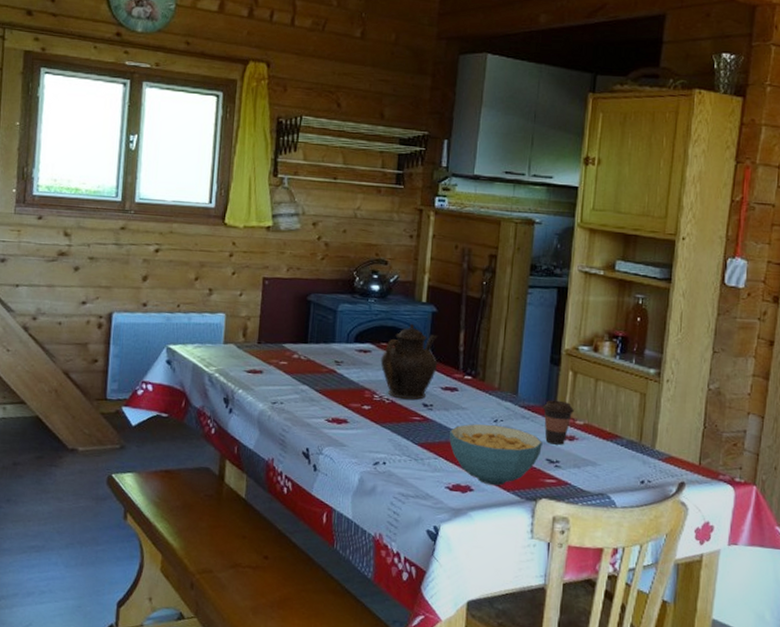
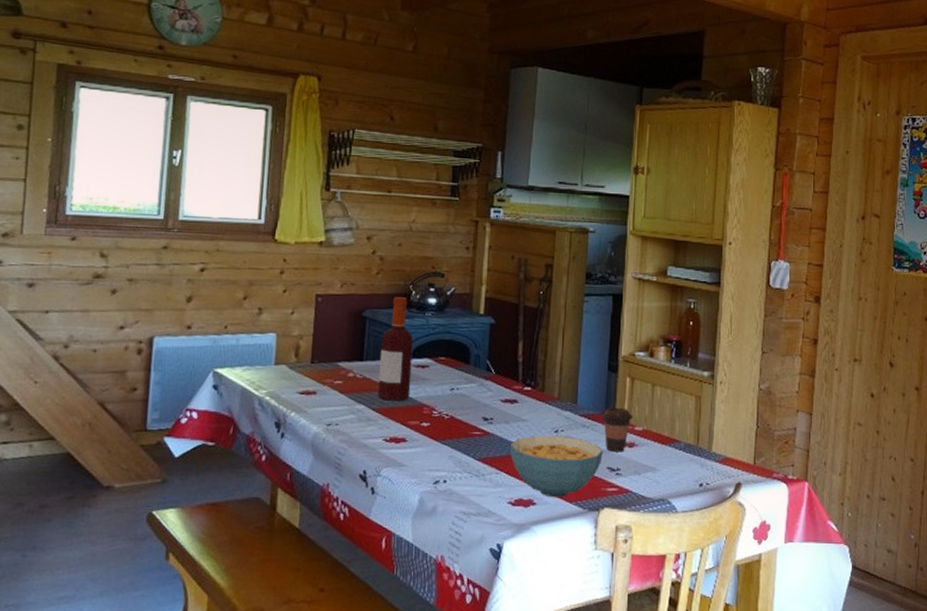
bottle: none [321,282,357,384] -> present [377,297,414,401]
teapot: present [380,323,439,400] -> none [439,335,498,415]

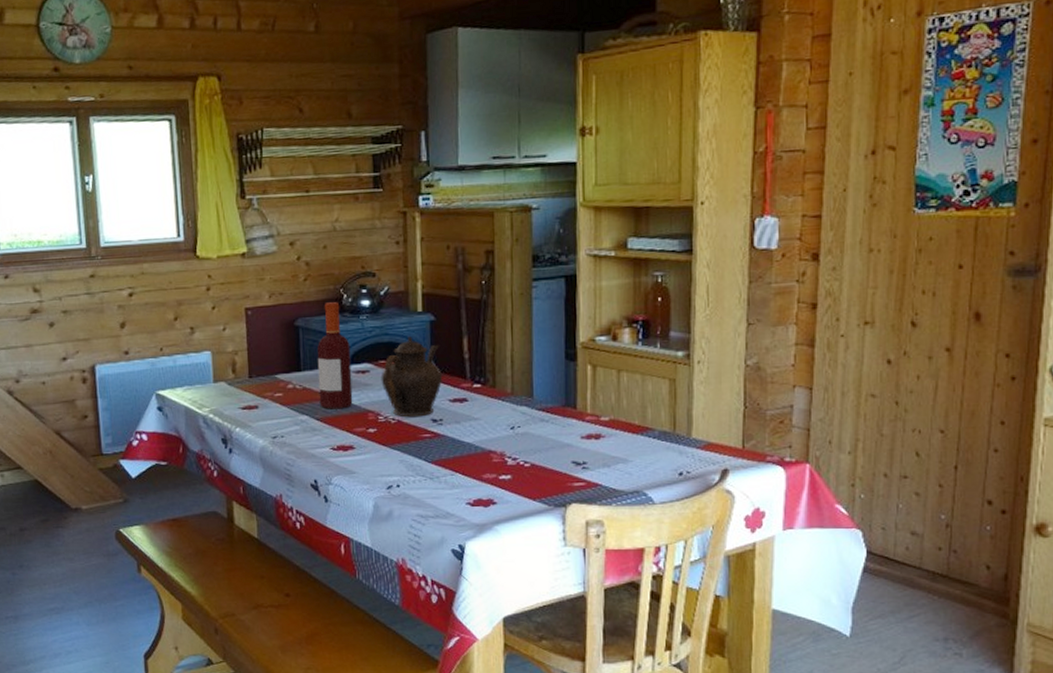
teapot: none [439,335,498,415] -> present [380,335,443,418]
cereal bowl: present [510,435,603,498] -> none [463,432,566,496]
coffee cup: present [602,407,633,452] -> none [562,398,597,445]

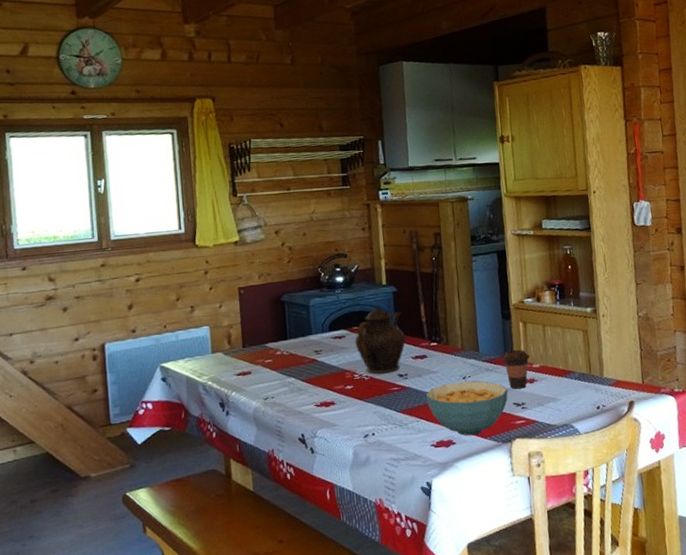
bottle: present [316,302,353,410] -> none [300,279,332,371]
cereal bowl: none [463,432,566,496] -> present [425,381,508,436]
coffee cup: none [562,398,597,445] -> present [502,349,530,389]

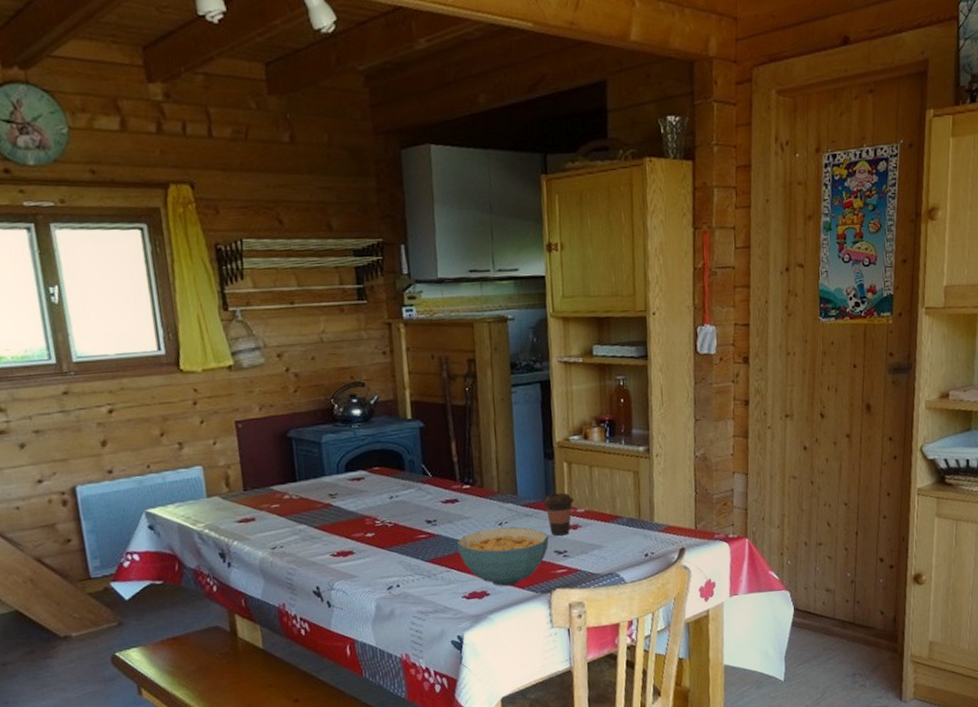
teapot: present [354,305,406,374] -> none [375,442,435,520]

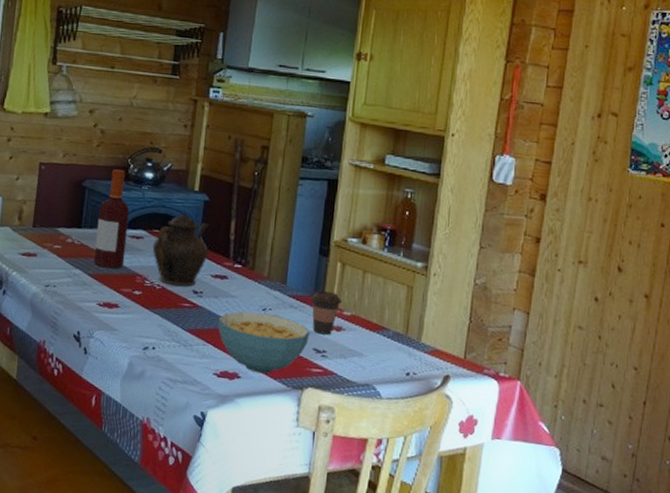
bottle: none [311,412,350,518] -> present [93,169,130,269]
teapot: none [375,442,435,520] -> present [152,211,210,287]

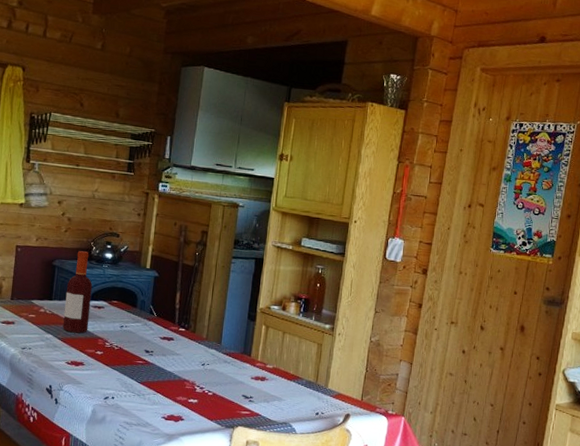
teapot: present [152,211,210,287] -> none [111,285,160,347]
cereal bowl: present [218,312,310,374] -> none [165,367,240,416]
coffee cup: present [310,290,342,335] -> none [240,348,266,384]

